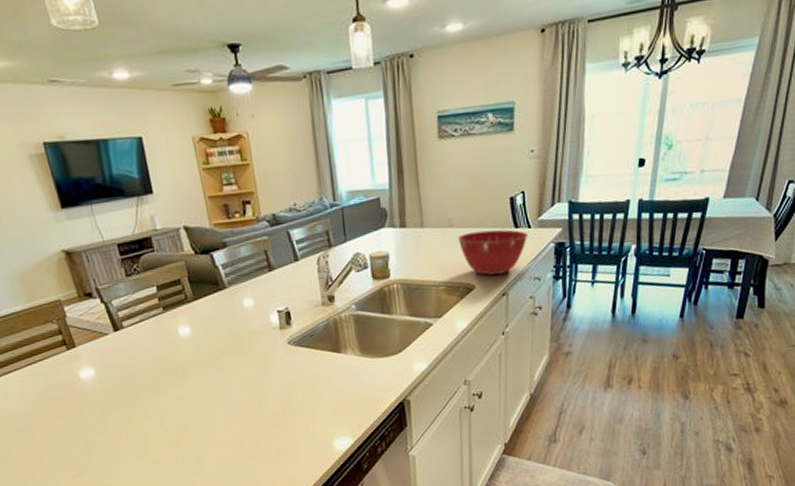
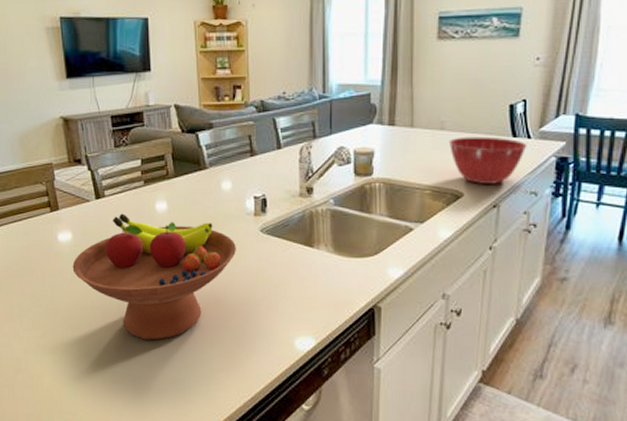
fruit bowl: none [99,341,266,463] -> present [72,213,236,340]

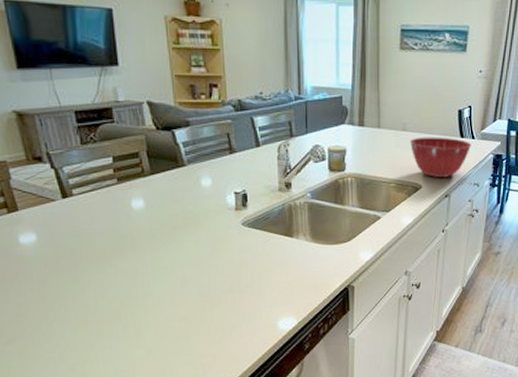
fruit bowl: present [72,213,236,340] -> none [39,212,218,335]

